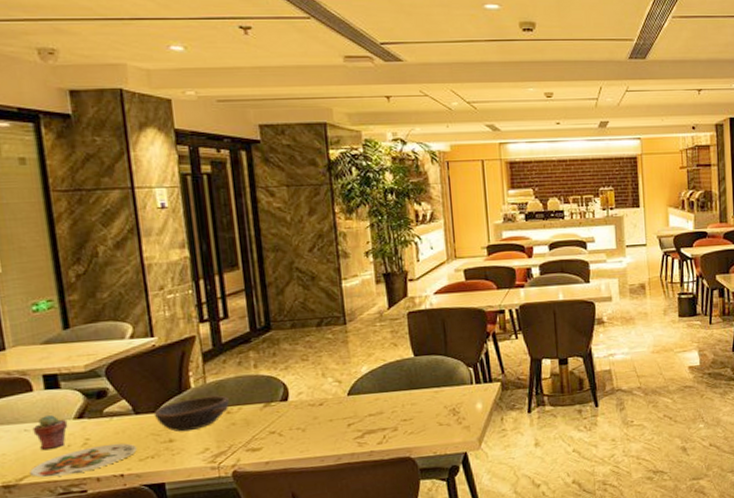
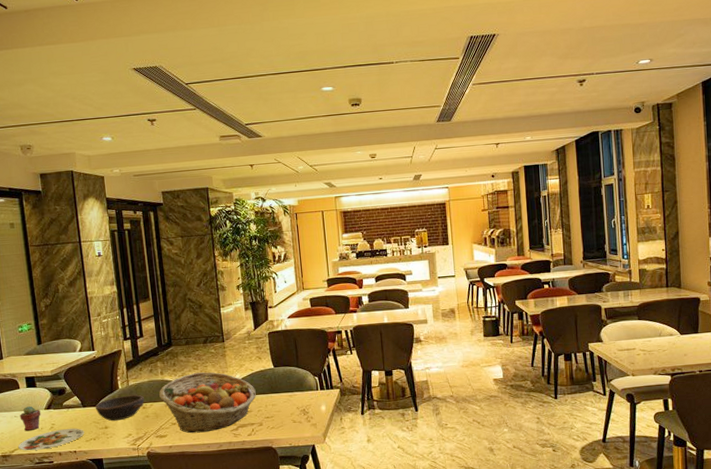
fruit basket: none [251,363,390,444] -> present [159,372,256,433]

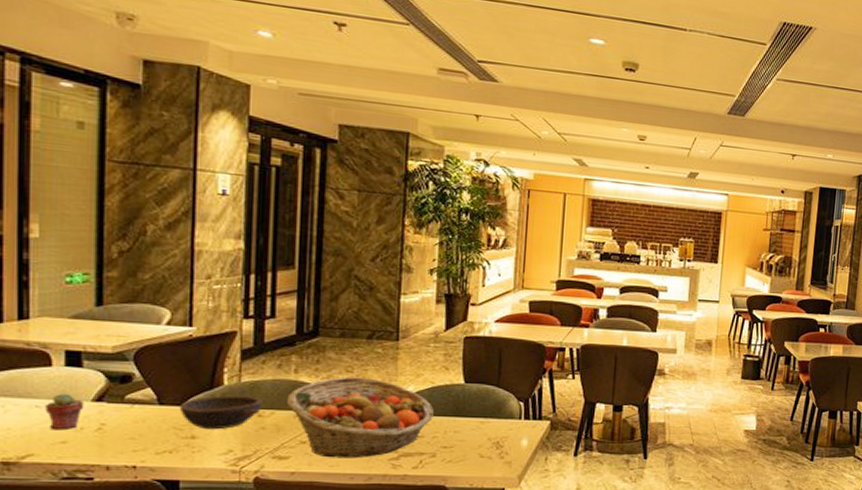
plate: present [18,428,84,451] -> none [34,432,155,460]

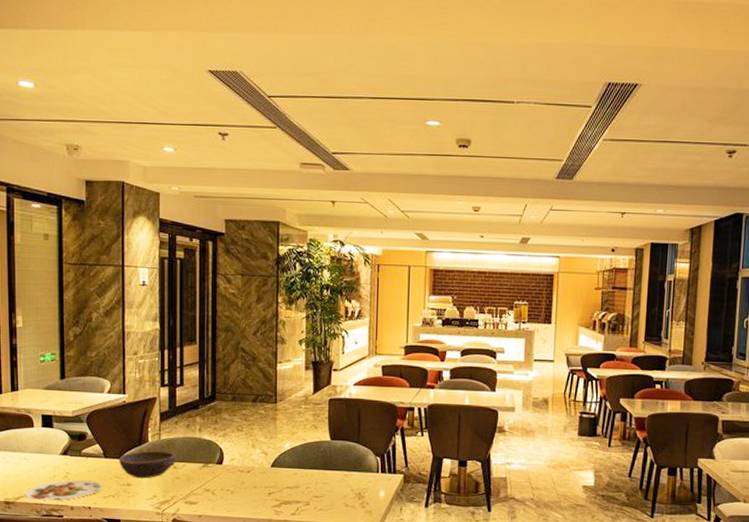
plate: none [34,432,155,460] -> present [25,479,103,501]
potted succulent: present [45,394,84,429] -> none [30,449,55,477]
fruit basket: present [287,377,434,458] -> none [194,435,306,505]

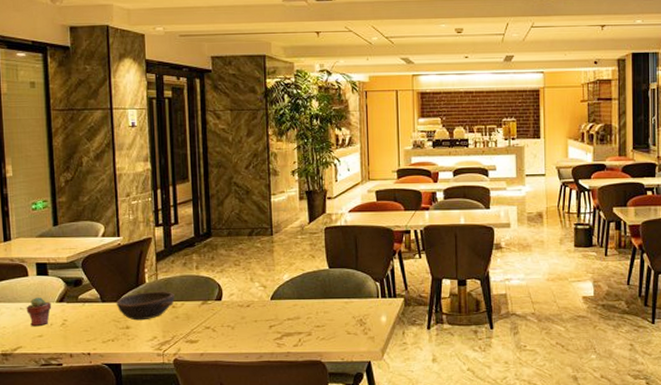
plate: present [25,479,103,501] -> none [22,326,101,350]
potted succulent: none [30,449,55,477] -> present [26,298,52,326]

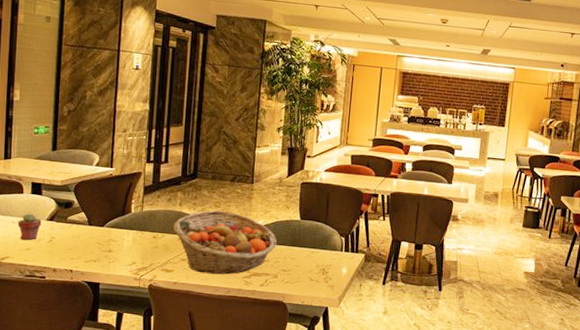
bowl: present [116,291,175,321] -> none [101,221,157,246]
fruit basket: none [193,269,306,340] -> present [173,210,277,275]

